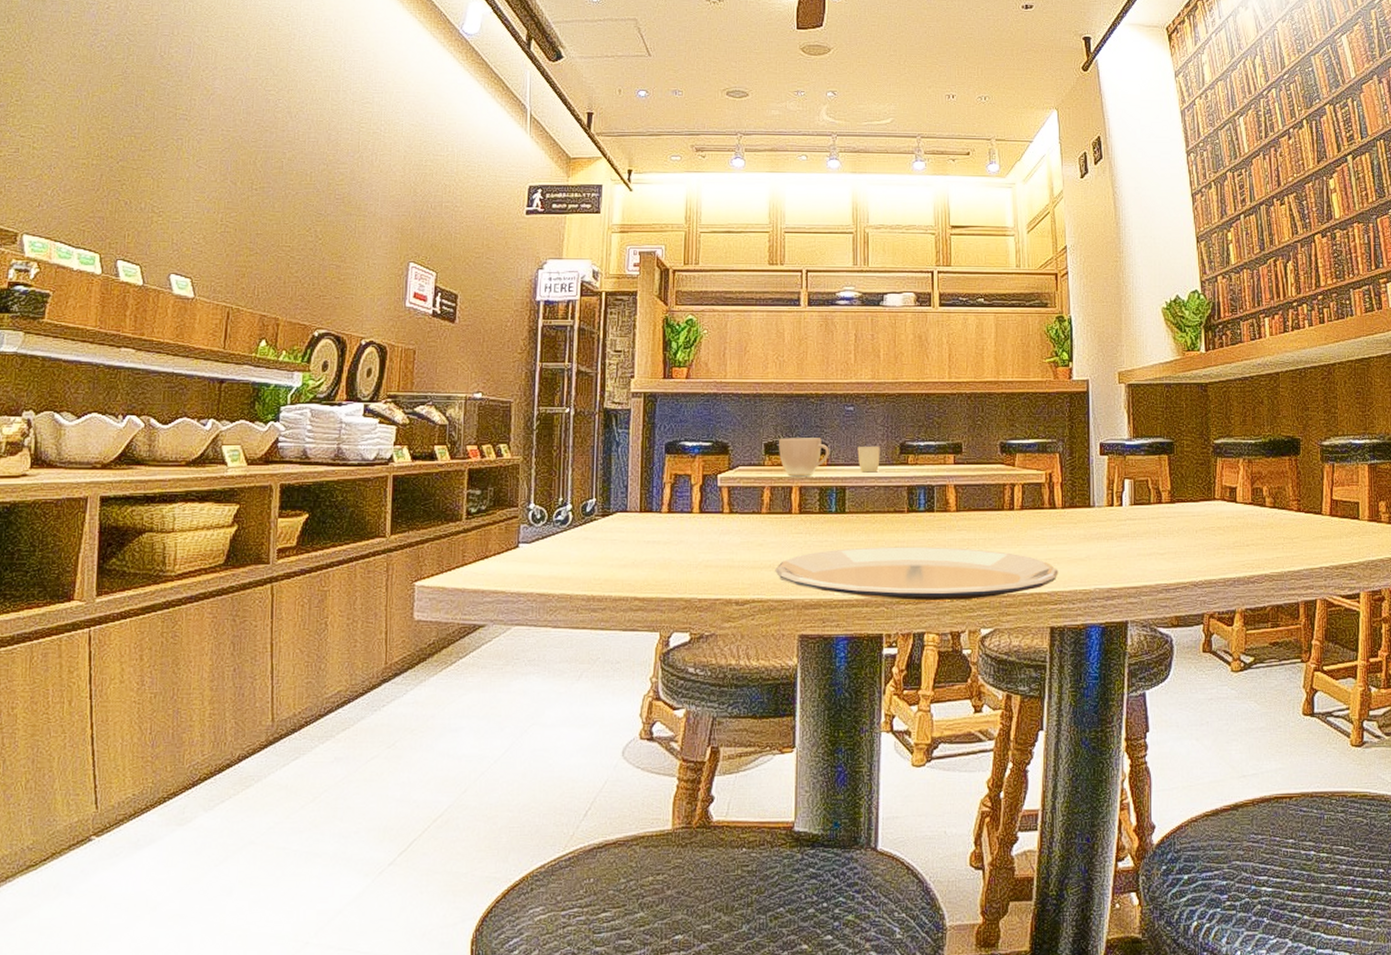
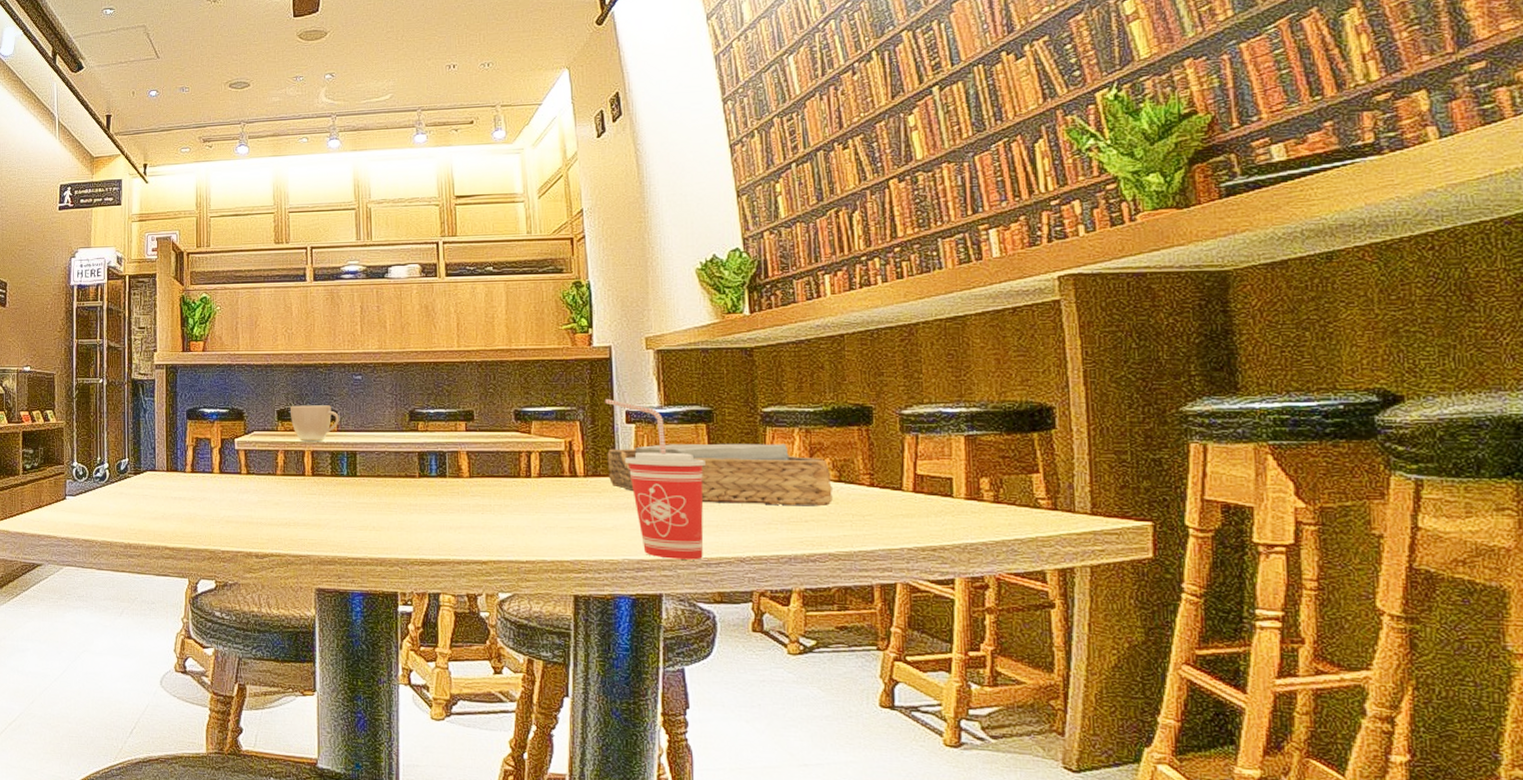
plate: present [775,546,1059,600] -> none [291,509,582,564]
cup: present [857,445,880,473] -> none [367,413,390,439]
beverage cup: none [1082,432,1167,586] -> present [605,399,706,560]
napkin holder: none [1083,473,1269,532] -> present [607,443,833,506]

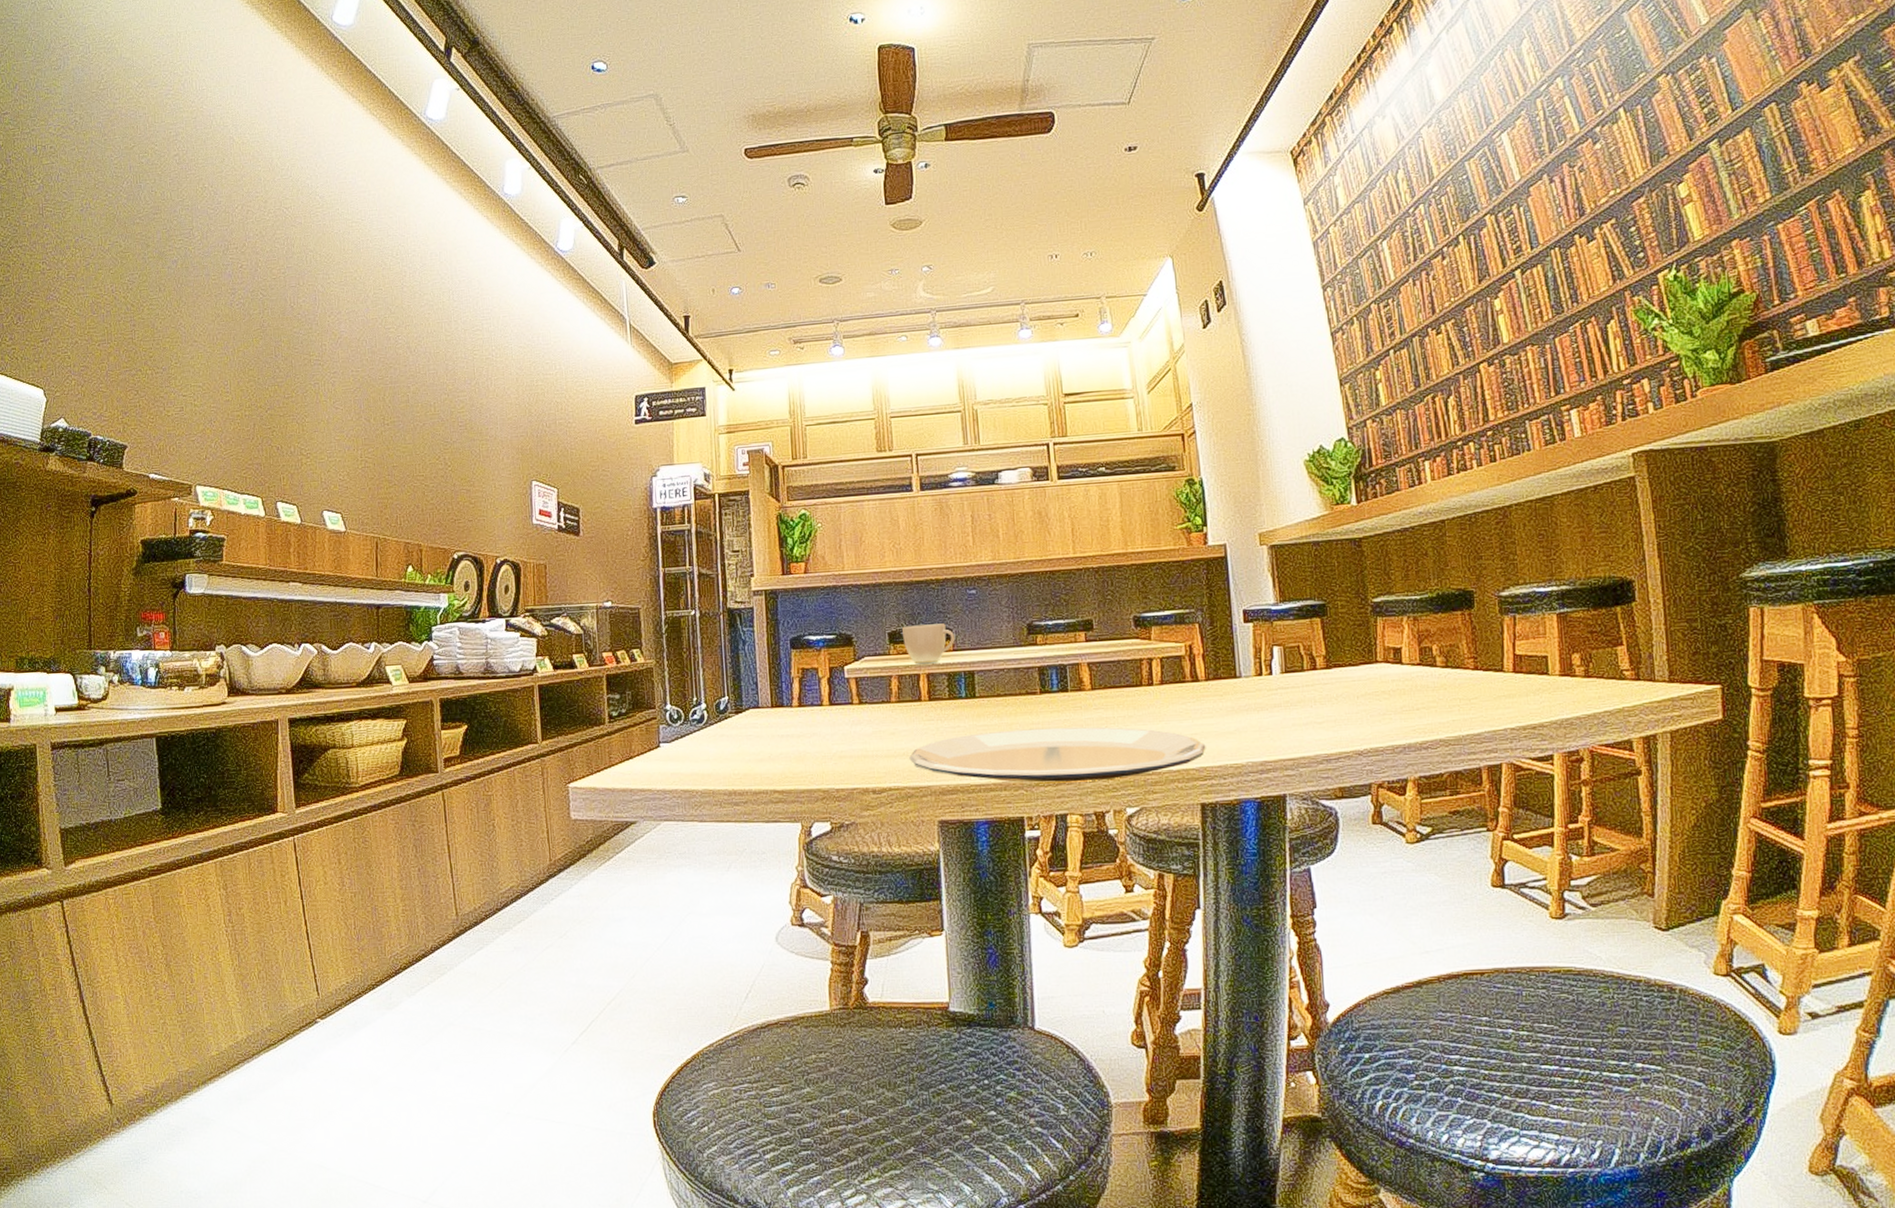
plate: none [291,509,582,564] -> present [909,727,1206,783]
beverage cup: present [605,399,706,560] -> none [1222,599,1323,758]
napkin holder: present [607,443,833,506] -> none [1227,633,1441,698]

